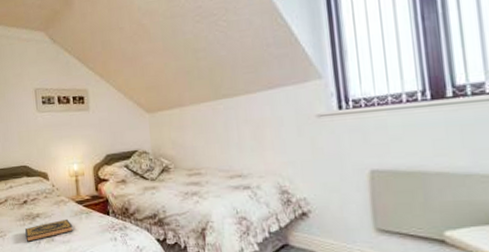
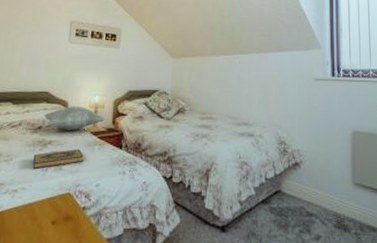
decorative pillow: none [27,176,87,202] -> present [44,106,105,131]

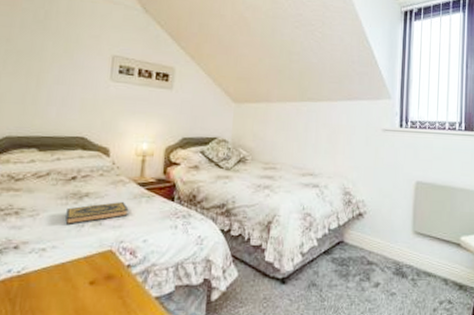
decorative pillow: present [44,106,105,131] -> none [79,154,154,181]

